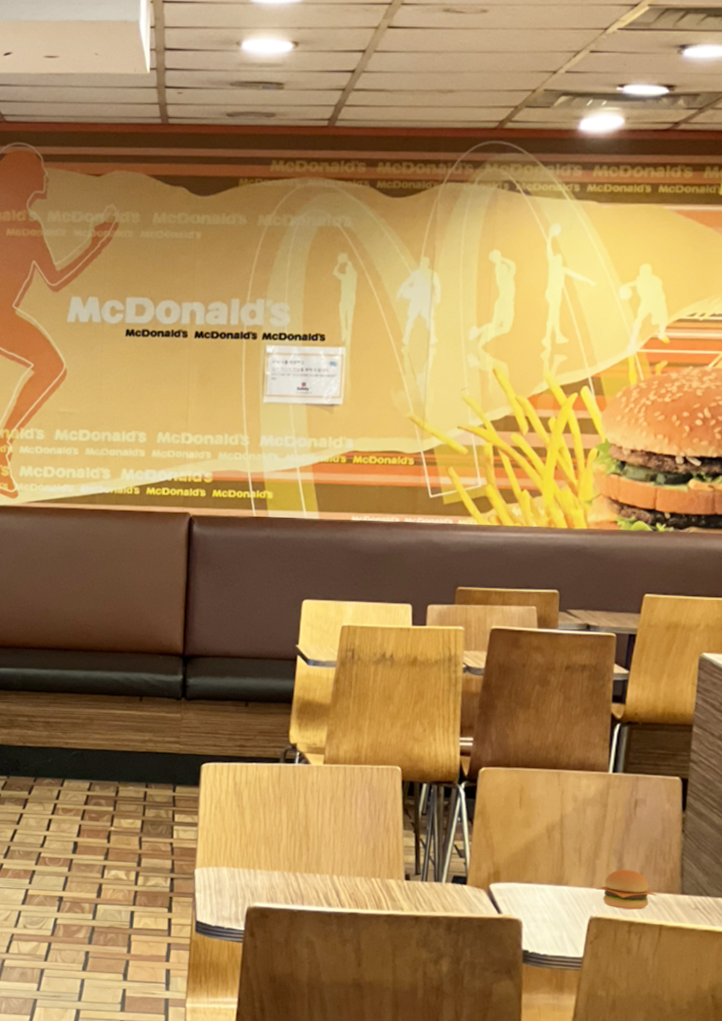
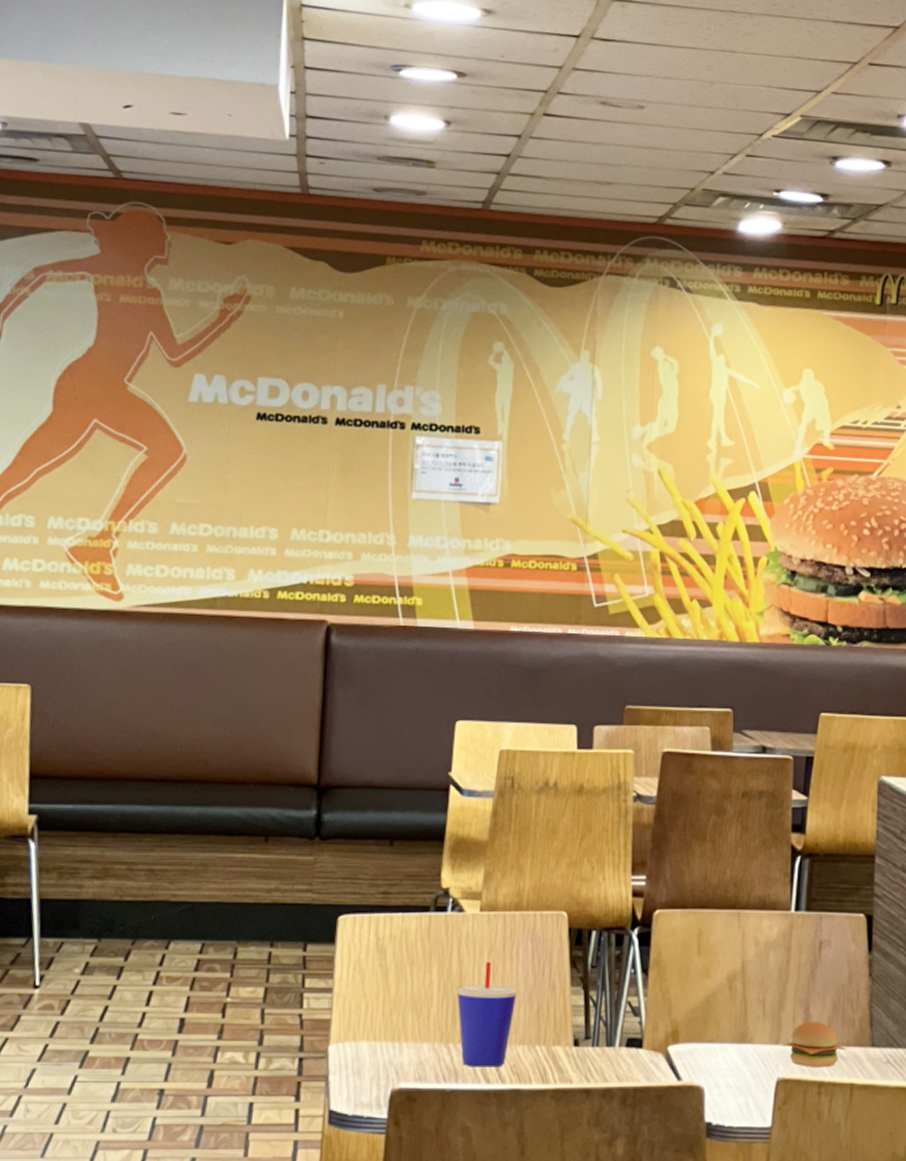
beverage cup: none [303,806,356,894] -> present [457,961,517,1067]

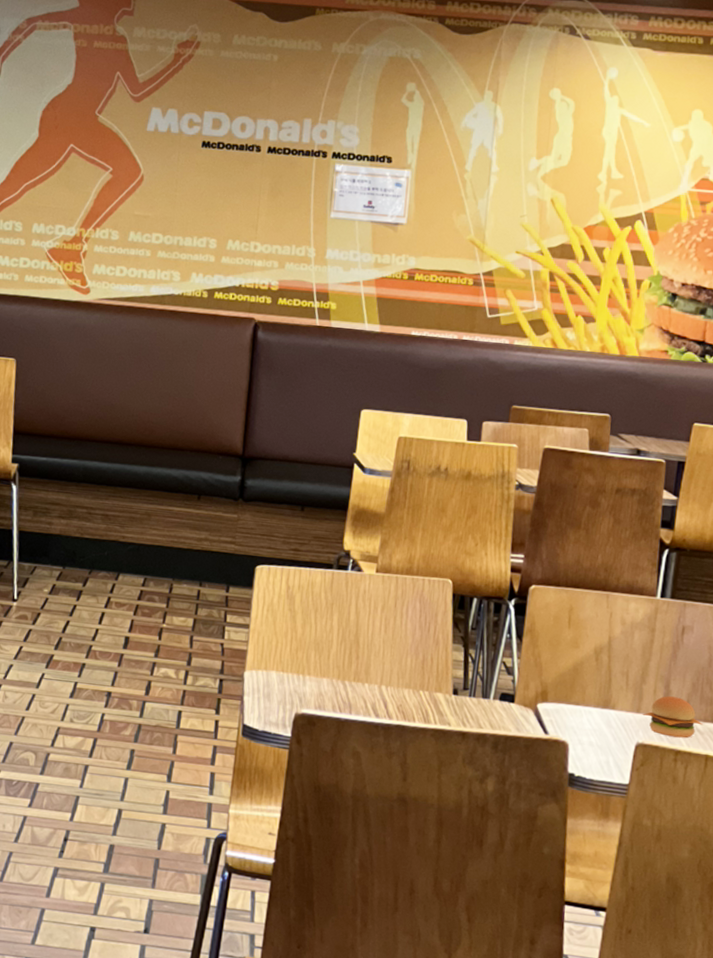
beverage cup: present [457,961,517,1067] -> none [353,615,405,705]

